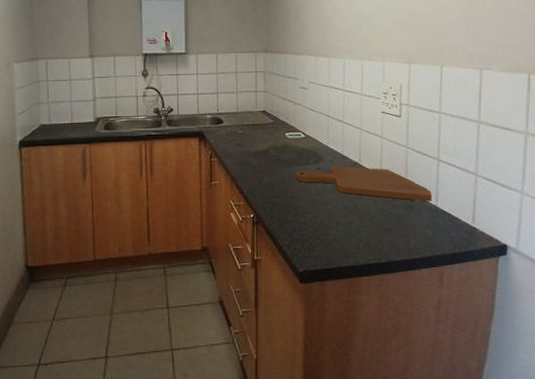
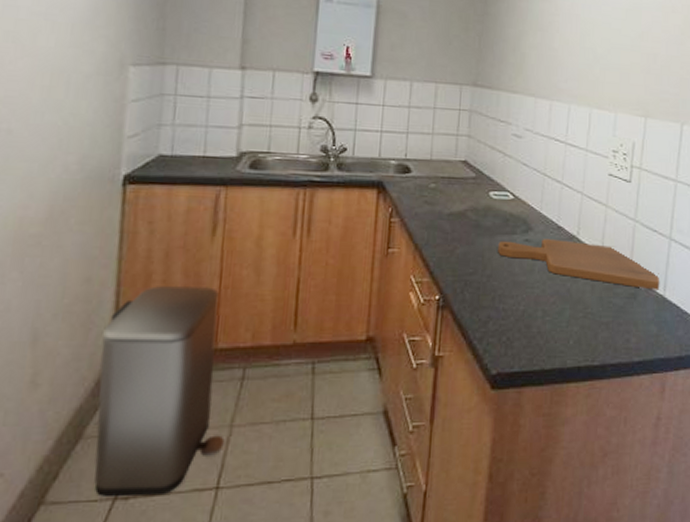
pedal bin: none [17,216,108,363] -> present [94,286,225,496]

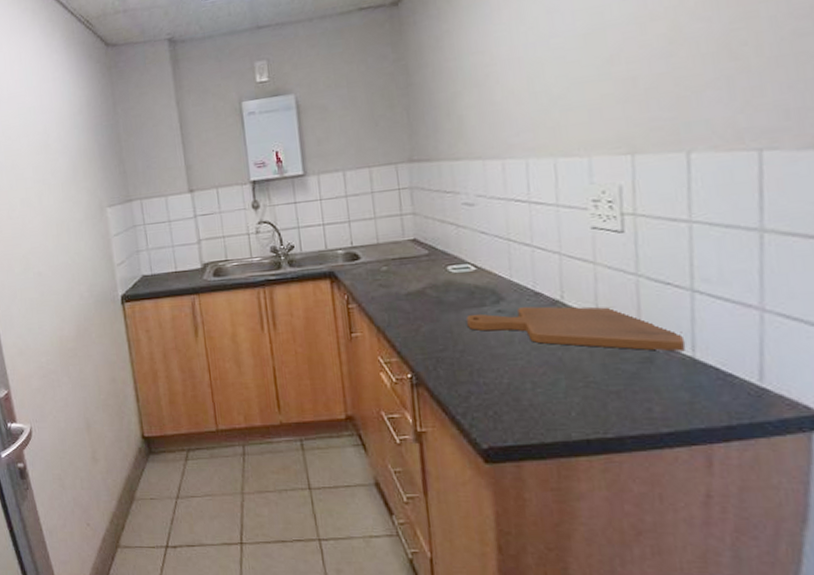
pedal bin: present [94,286,225,496] -> none [131,379,240,546]

